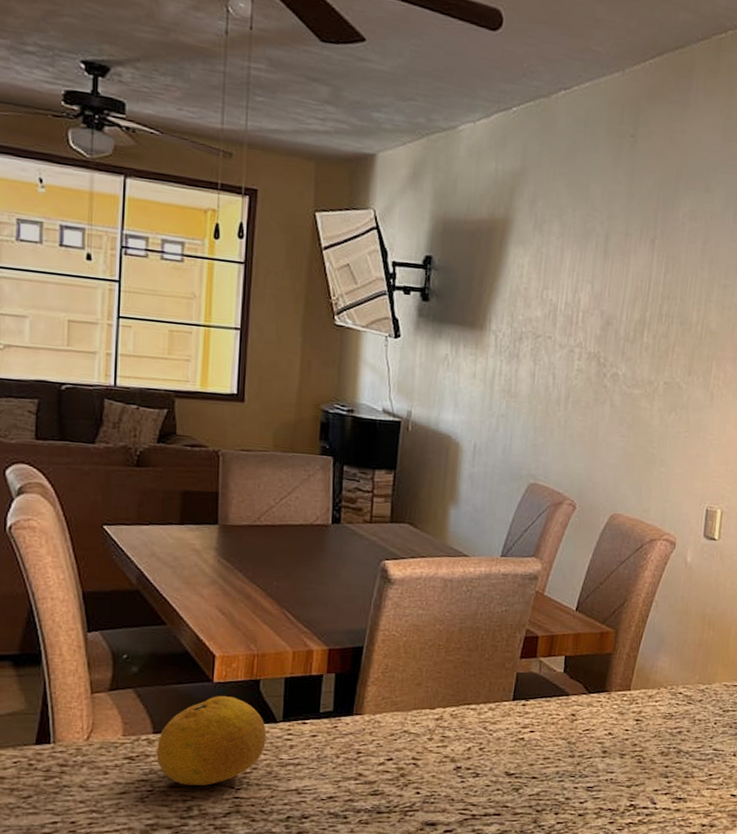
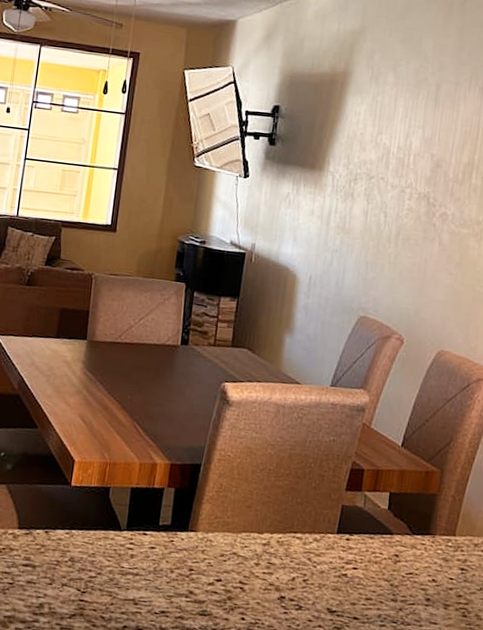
fruit: present [156,696,267,786] -> none [19,499,112,585]

